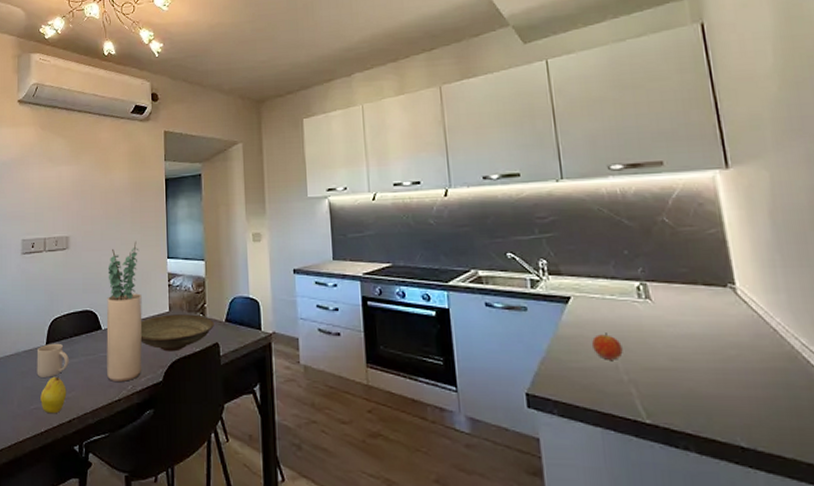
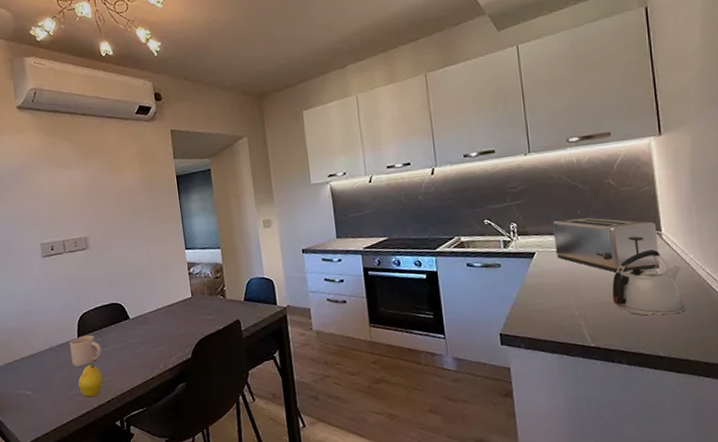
vase: present [106,241,143,382] -> none [129,236,172,363]
decorative bowl: present [140,314,214,352] -> none [166,297,234,332]
toaster: none [591,260,736,331] -> present [552,217,661,273]
fruit: present [591,333,623,360] -> none [551,279,575,301]
kettle: none [671,307,773,393] -> present [612,249,685,316]

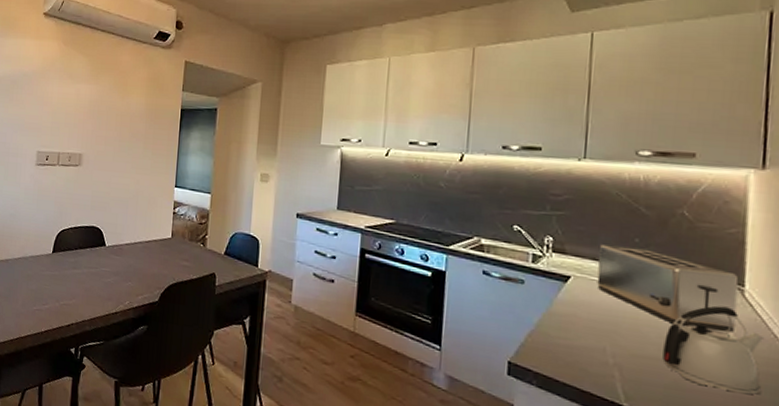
mug: present [69,335,102,368] -> none [41,252,73,284]
fruit: present [78,364,104,397] -> none [43,283,68,317]

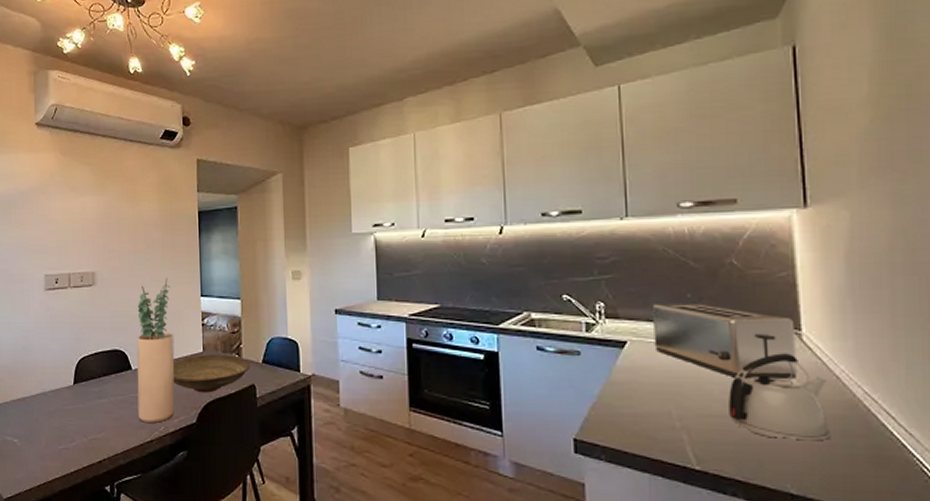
vase: none [107,166,149,297] -> present [136,278,175,423]
decorative bowl: none [141,240,213,276] -> present [172,355,250,393]

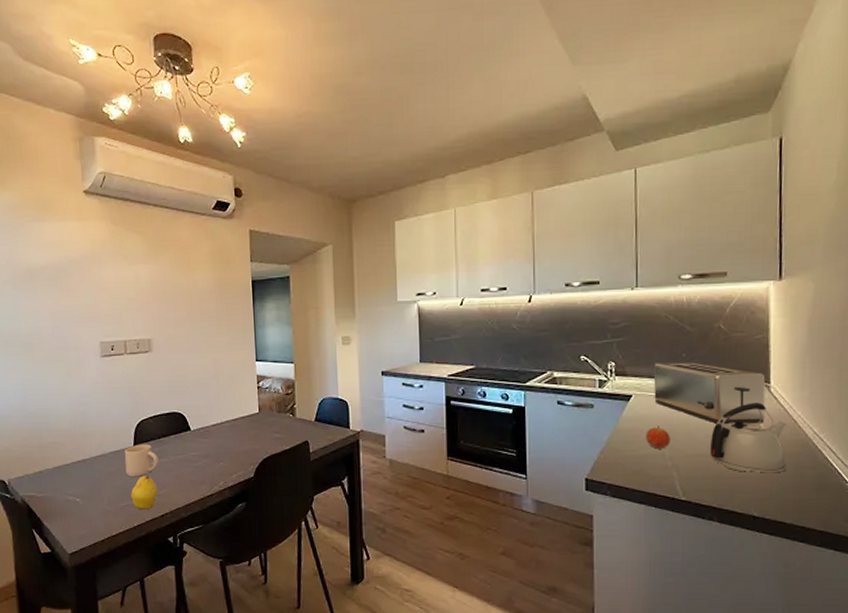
mug: none [64,383,98,419] -> present [124,444,159,478]
fruit: none [69,417,97,455] -> present [131,475,158,510]
vase: present [136,278,175,423] -> none [194,344,233,478]
decorative bowl: present [172,355,250,393] -> none [230,415,304,450]
fruit: none [645,379,677,406] -> present [645,426,670,449]

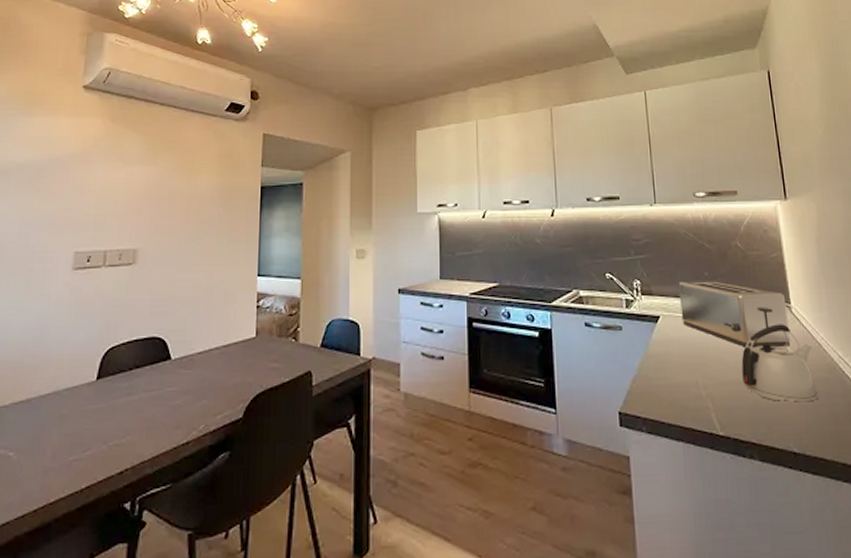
mug: present [124,444,159,478] -> none [81,377,126,422]
fruit: present [131,475,158,510] -> none [83,418,120,465]
fruit: present [645,426,670,449] -> none [676,350,702,376]

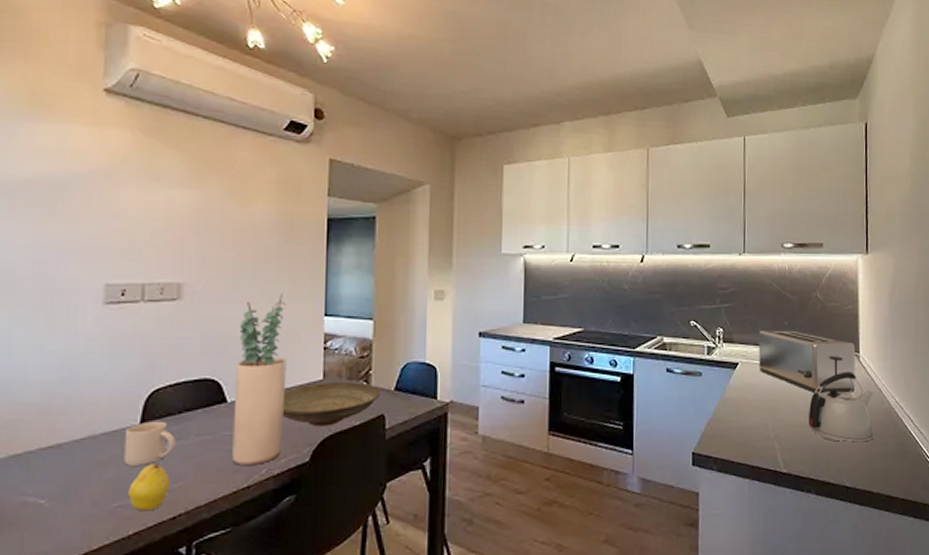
mug: none [81,377,126,422] -> present [123,421,176,467]
fruit: none [83,418,120,465] -> present [128,463,171,511]
vase: none [174,256,225,421] -> present [232,293,287,465]
decorative bowl: none [219,339,308,383] -> present [282,382,380,427]

